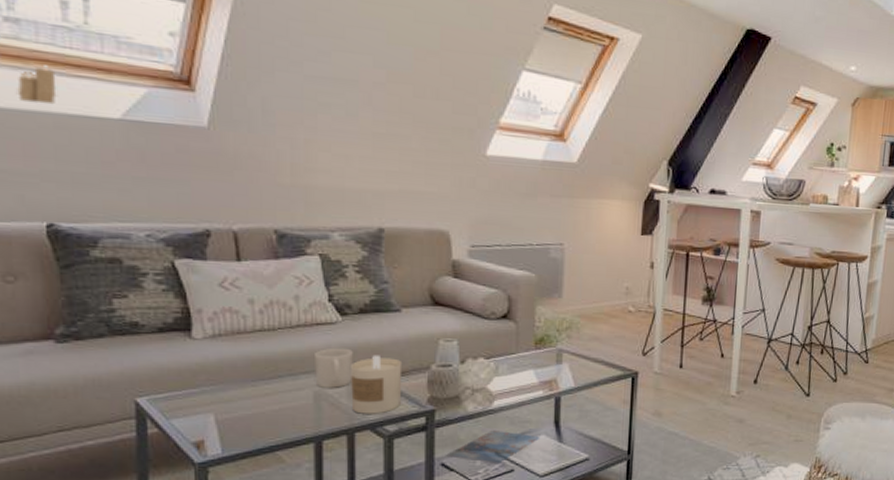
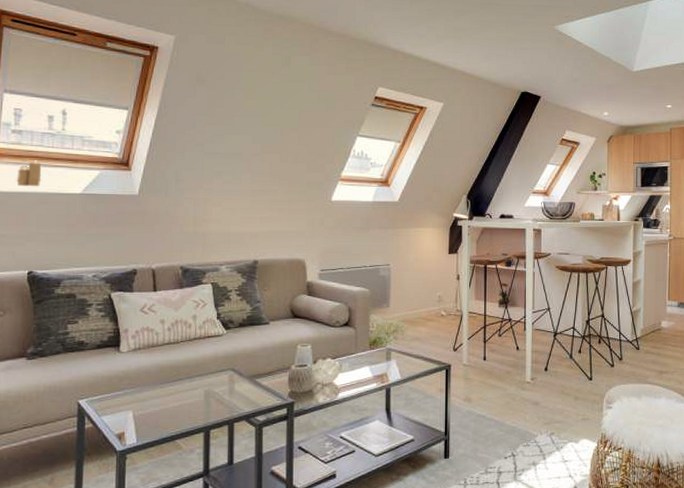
mug: present [313,347,353,388] -> none [205,355,234,387]
candle: present [349,355,403,414] -> none [231,359,270,407]
magazine: present [446,430,539,464] -> none [302,417,374,447]

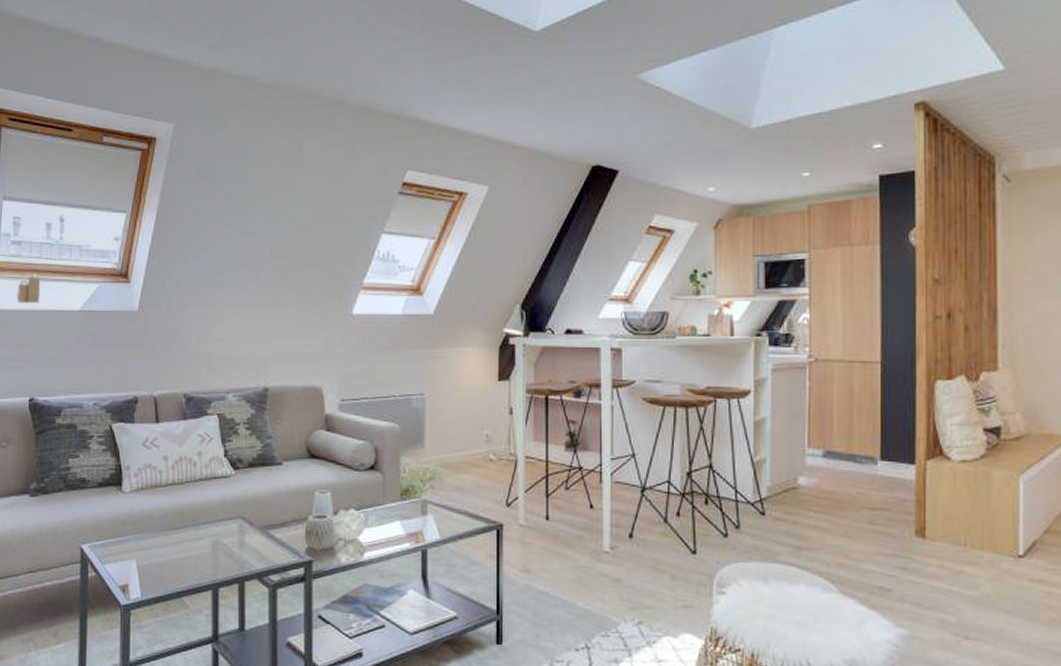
magazine: none [302,417,374,447] -> present [323,582,408,619]

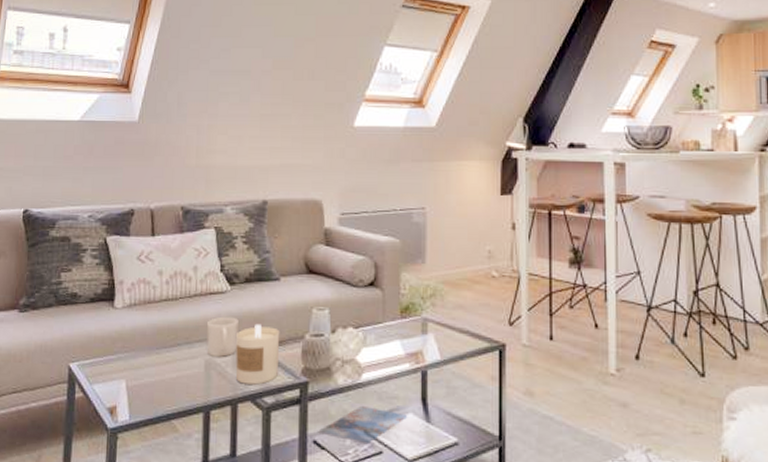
candle: present [18,274,41,304] -> none [17,84,42,114]
mug: none [212,499,243,538] -> present [206,316,239,357]
candle: none [241,506,284,564] -> present [235,323,280,385]

